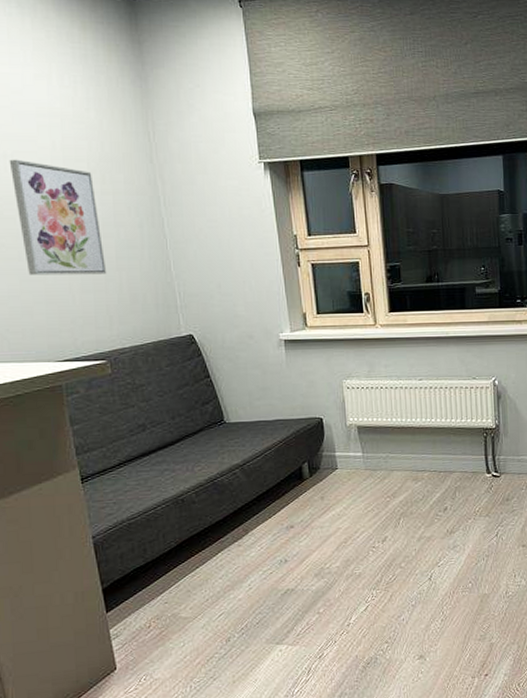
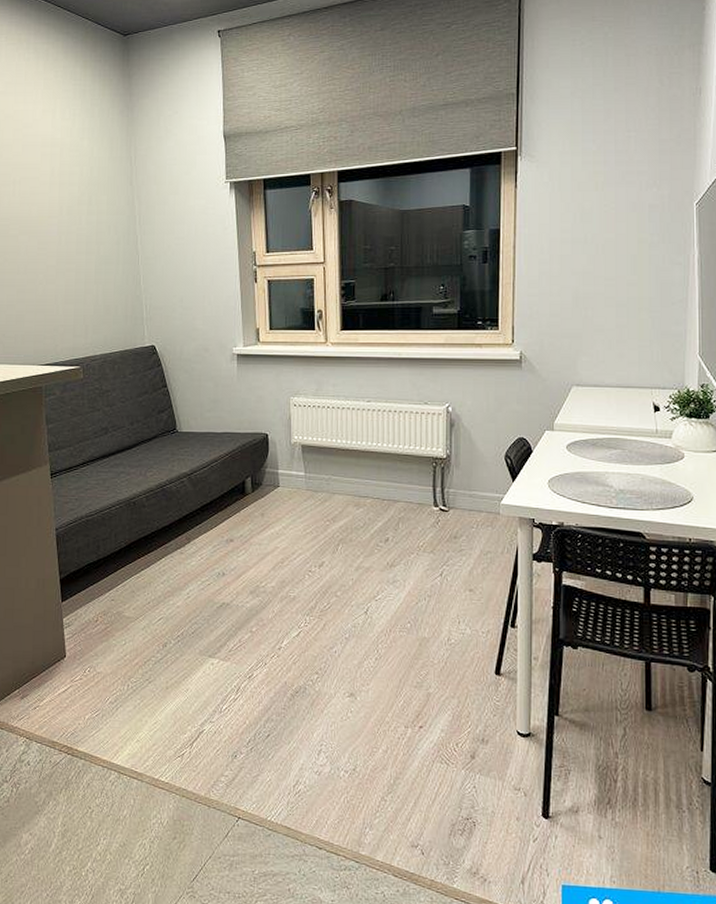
wall art: present [9,159,107,276] -> none [17,184,87,287]

